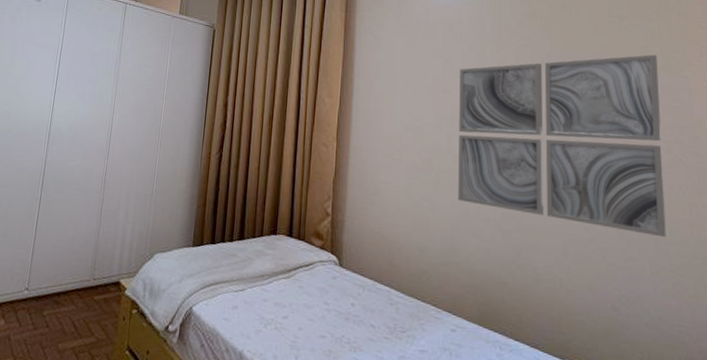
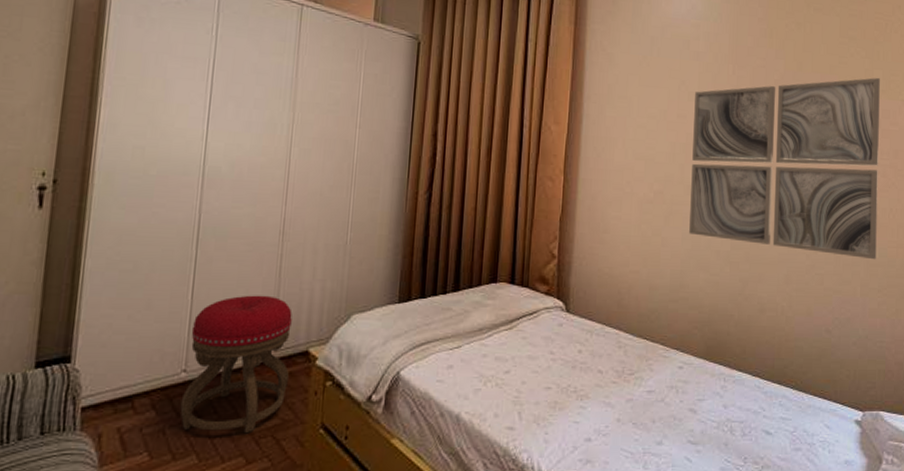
stool: none [22,231,109,348] -> present [180,295,293,434]

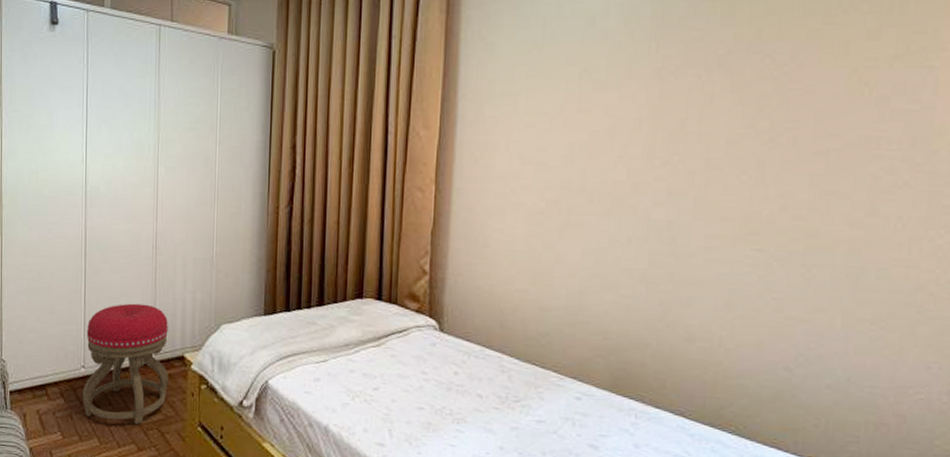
wall art: present [689,77,880,260] -> none [592,38,892,283]

